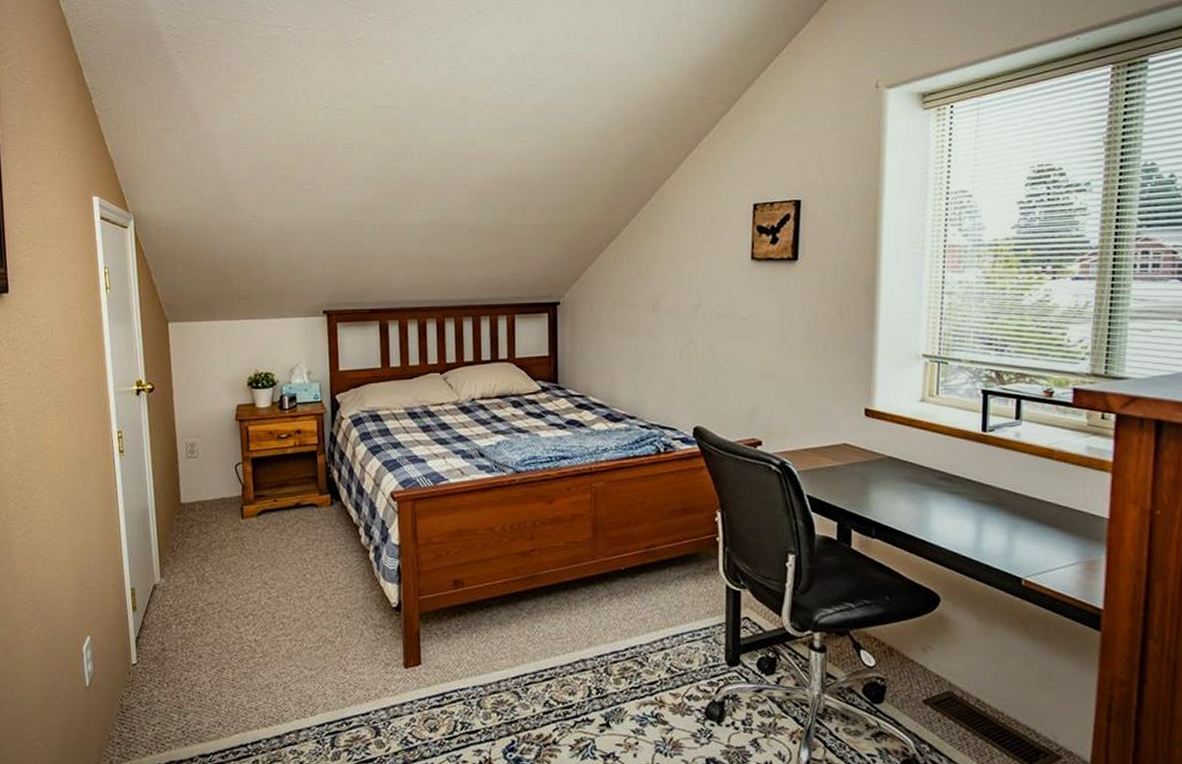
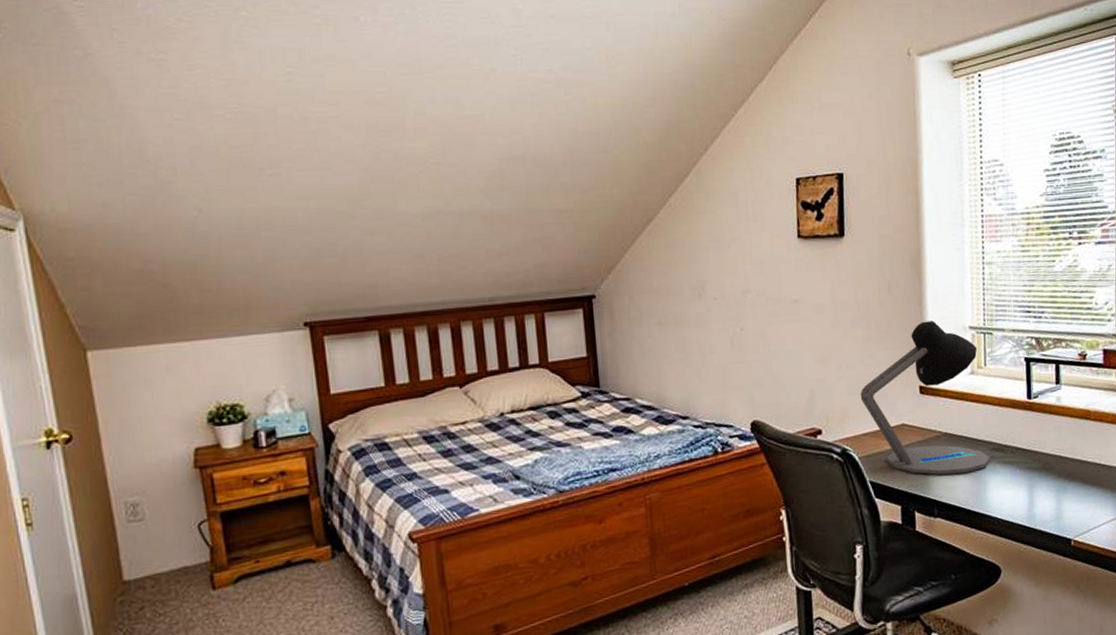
desk lamp: none [803,346,936,497] -> present [860,321,990,475]

